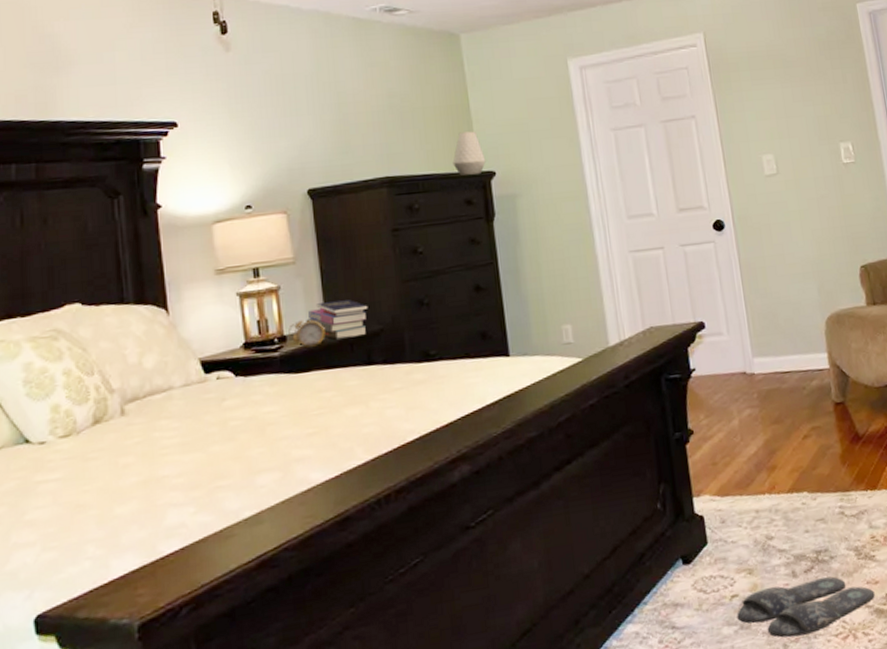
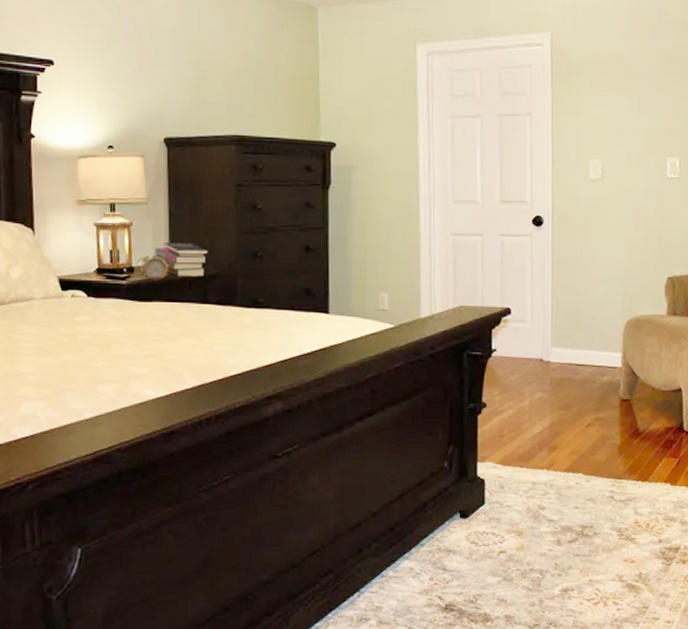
vase: present [452,131,486,176] -> none [297,102,328,143]
slippers: present [737,576,875,637] -> none [502,549,630,595]

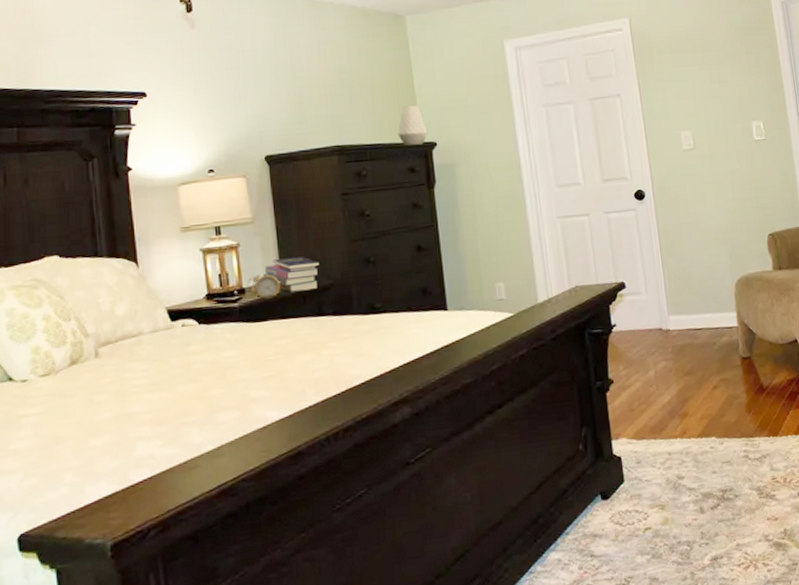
vase: none [297,102,328,143] -> present [397,105,428,146]

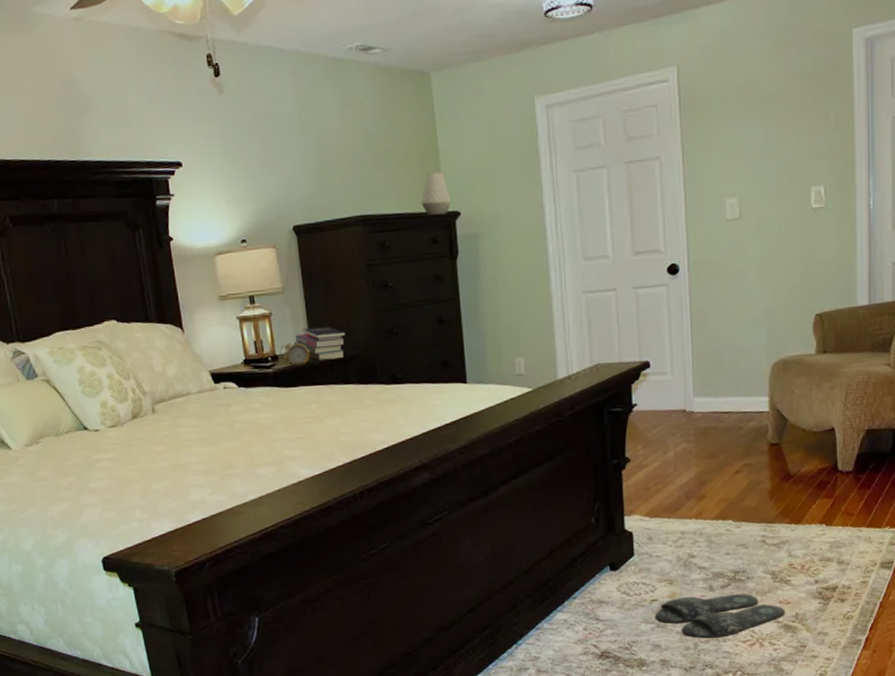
slippers: none [649,513,775,566] -> present [655,593,785,638]

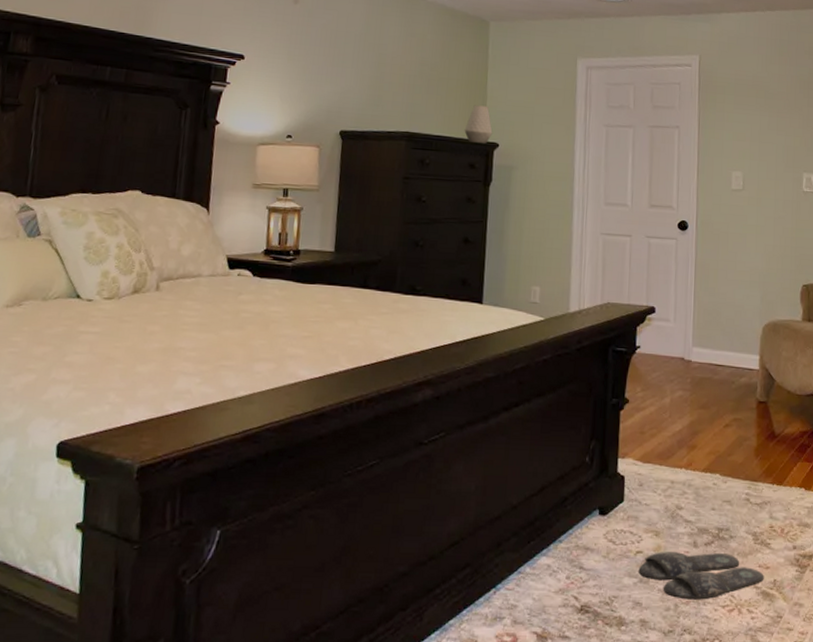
alarm clock: present [279,342,310,366] -> none [302,239,333,264]
books: present [294,327,346,362] -> none [319,228,372,263]

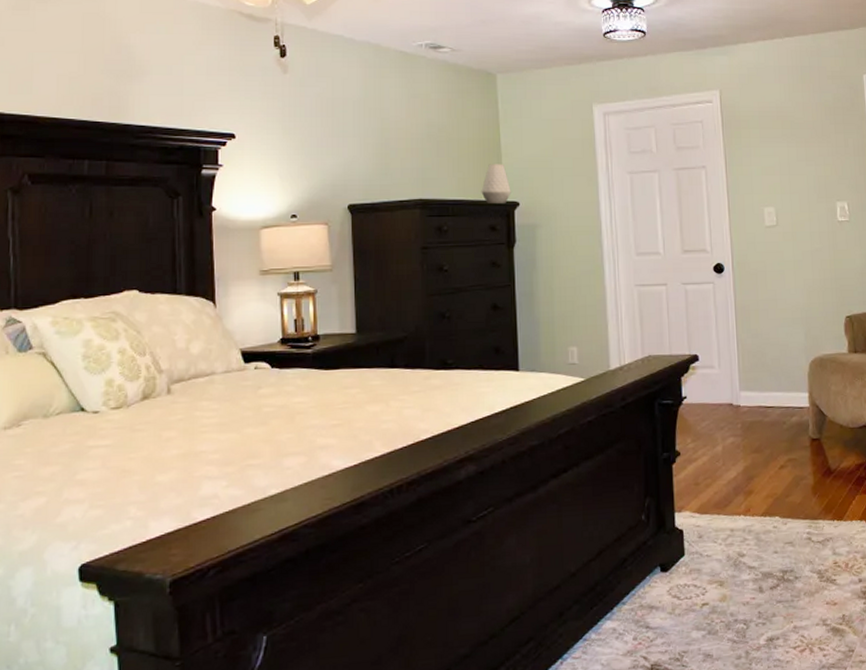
slippers: present [638,551,764,600] -> none [706,595,833,645]

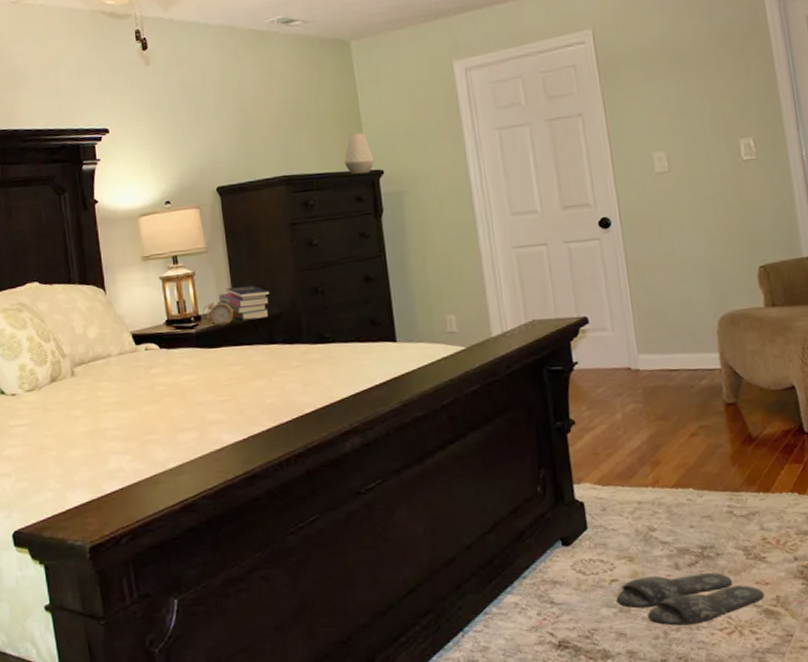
alarm clock: none [322,322,355,347] -> present [202,302,234,326]
books: none [338,308,395,344] -> present [217,286,270,322]
slippers: none [706,595,833,645] -> present [616,573,765,626]

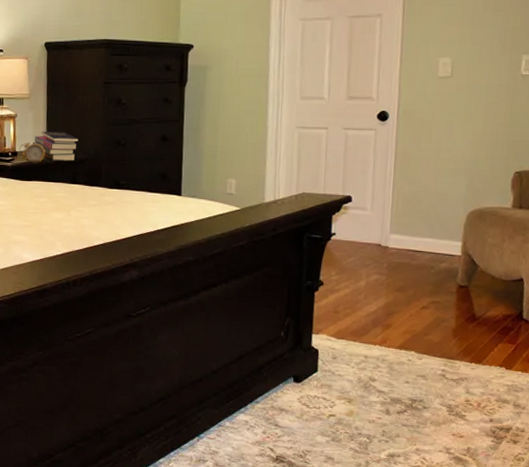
vase: present [344,132,375,174] -> none [159,8,187,45]
slippers: present [616,573,765,626] -> none [331,416,458,460]

